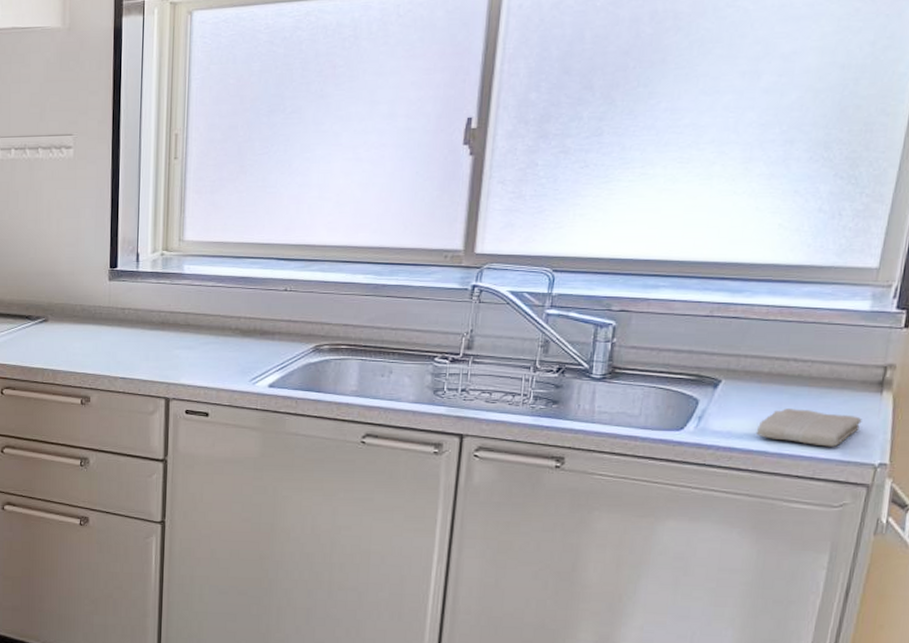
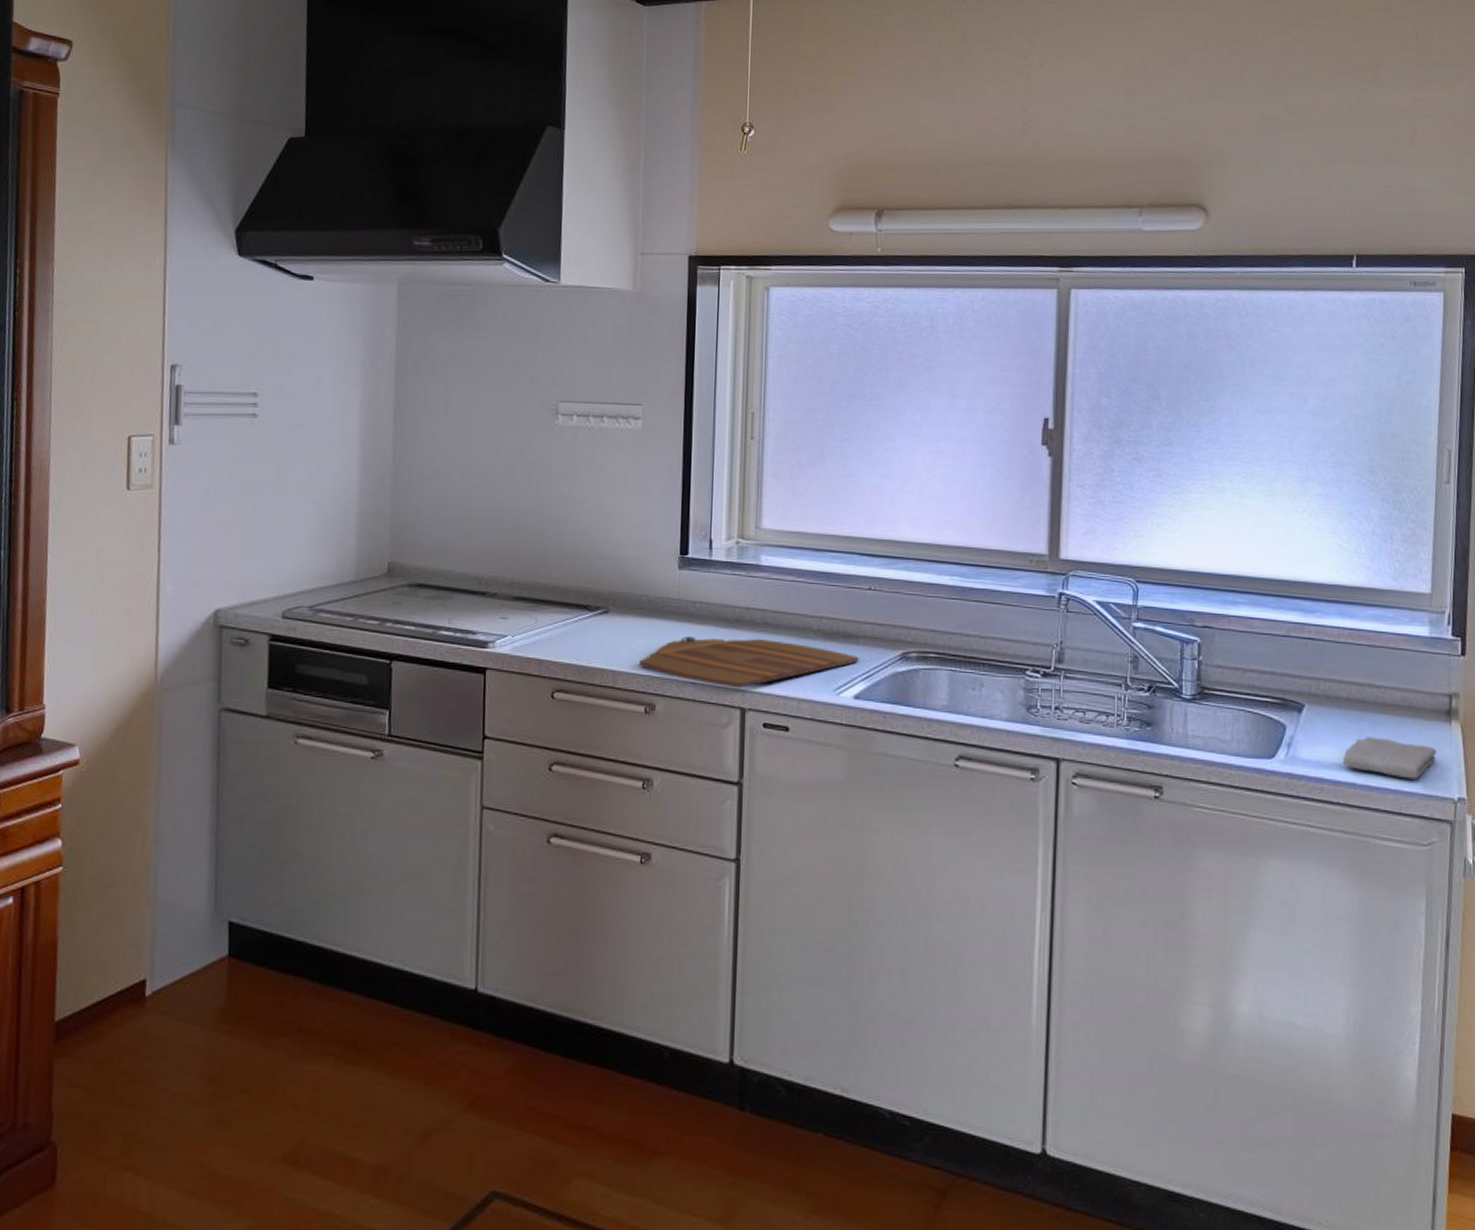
cutting board: none [76,339,274,381] -> present [639,636,859,689]

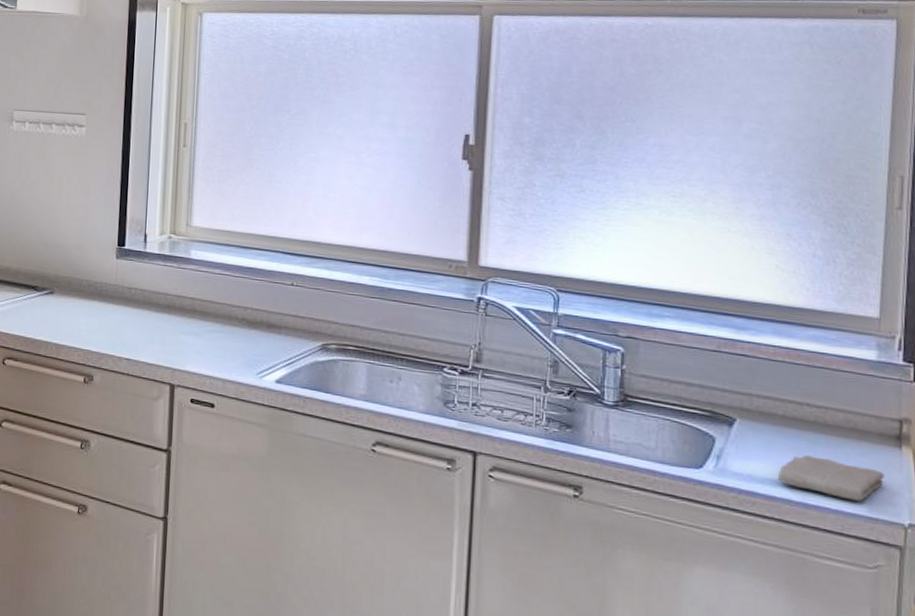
cutting board: present [639,636,859,689] -> none [80,318,281,367]

